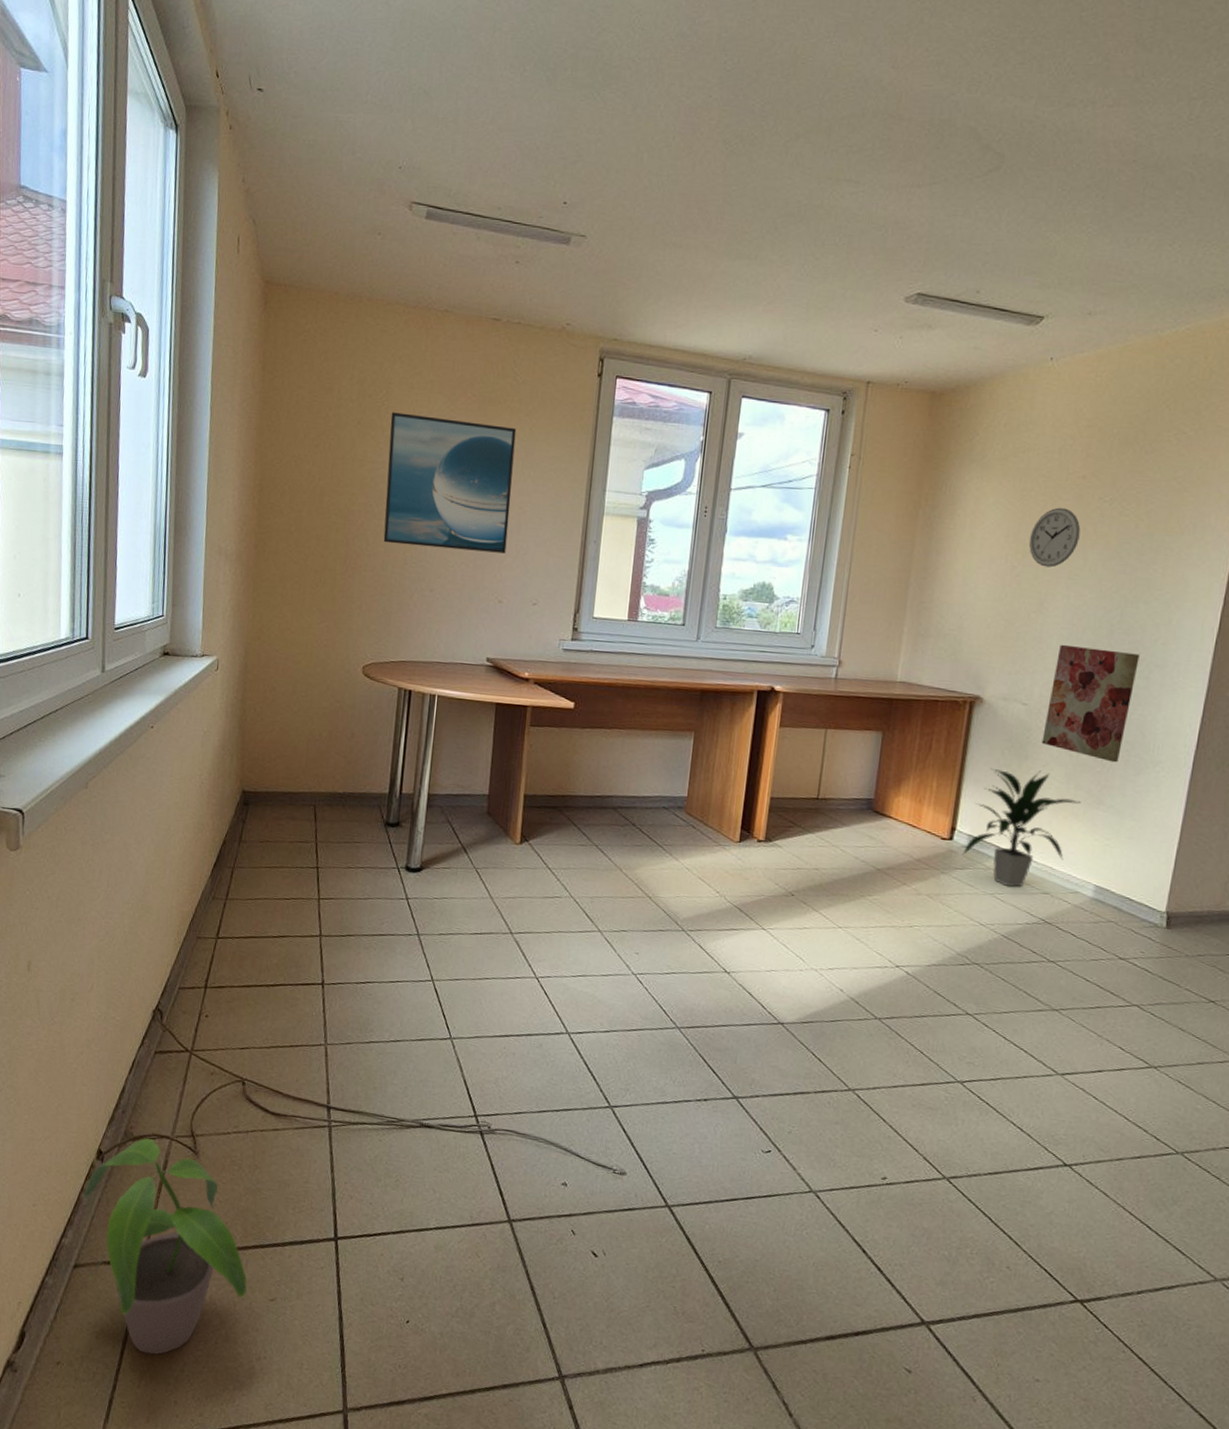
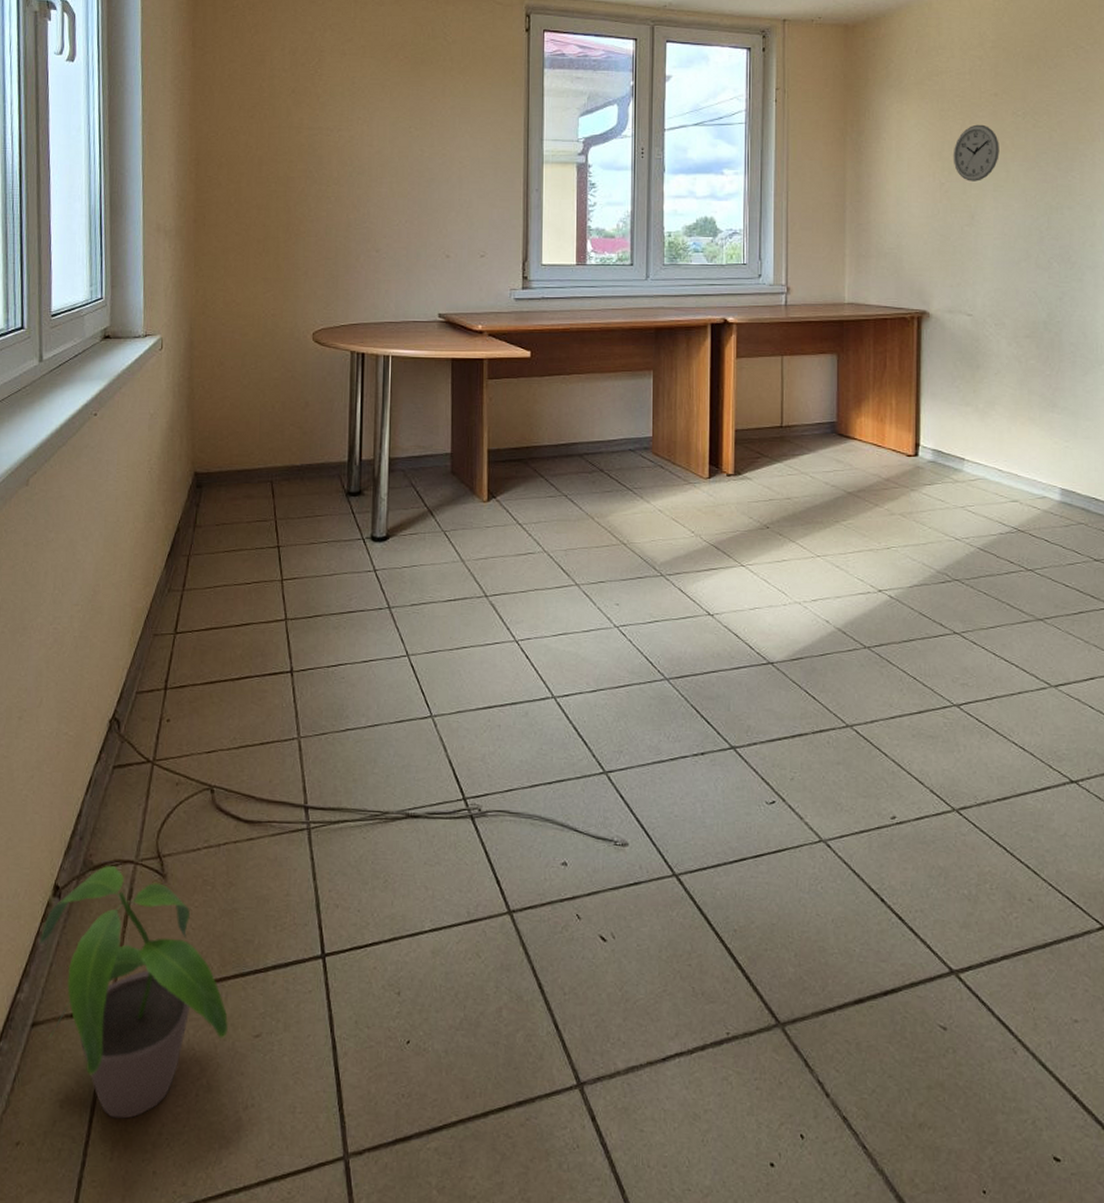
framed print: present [383,412,517,554] -> none [324,79,451,208]
indoor plant: present [962,769,1081,888] -> none [929,378,1036,499]
wall art: present [1041,644,1140,763] -> none [990,254,1071,365]

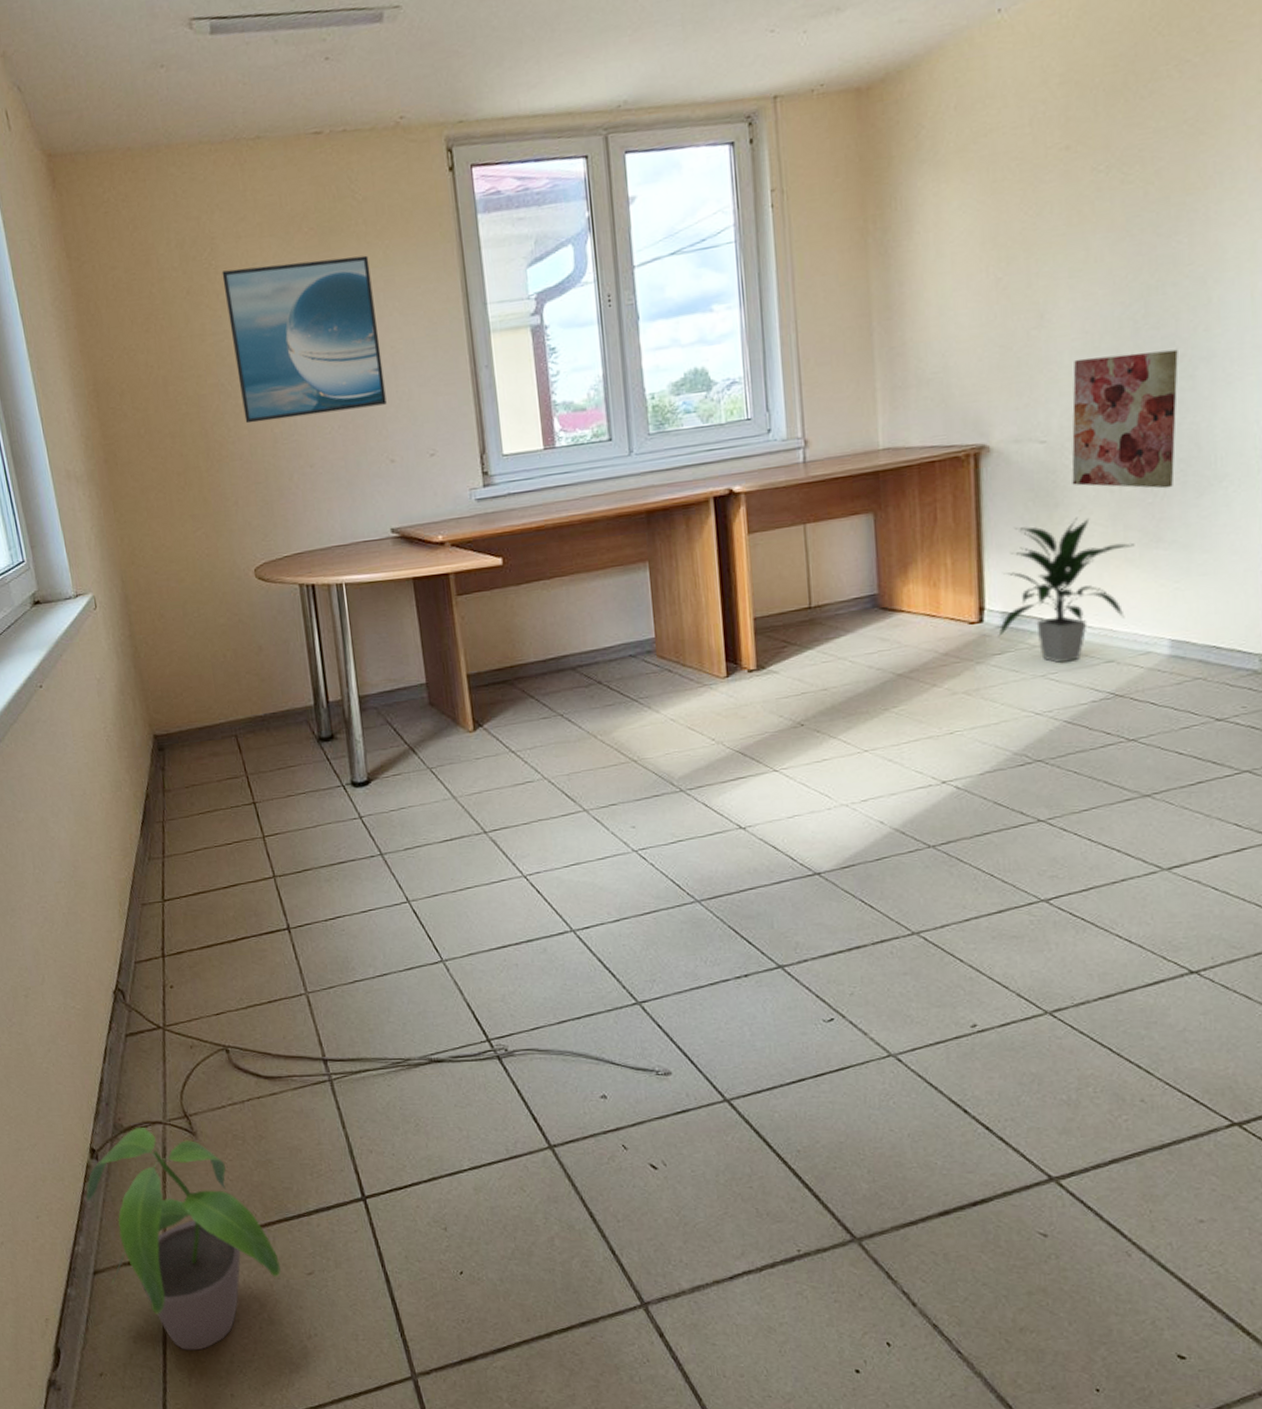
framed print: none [324,79,451,208] -> present [221,255,387,424]
indoor plant: none [929,378,1036,499] -> present [998,516,1135,664]
wall clock: present [953,124,999,182] -> none [1011,191,1075,271]
wall art: none [990,254,1071,365] -> present [1071,349,1178,489]

